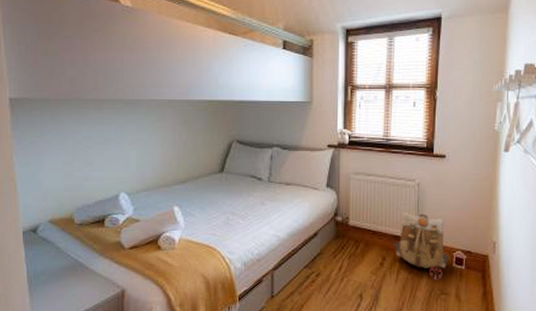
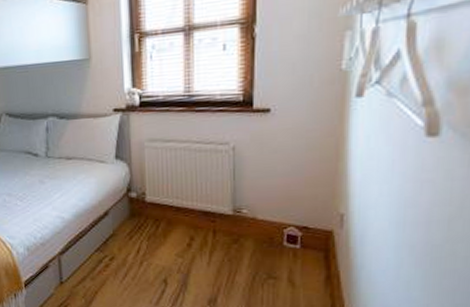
backpack: present [394,212,449,280] -> none [205,183,278,262]

